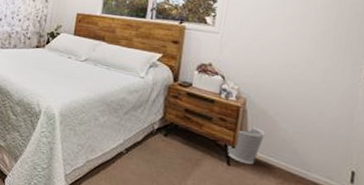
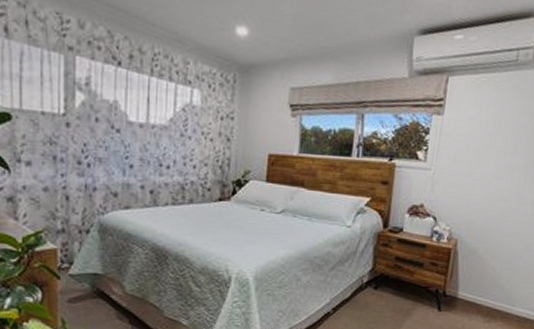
wastebasket: present [227,125,266,165] -> none [438,266,475,307]

